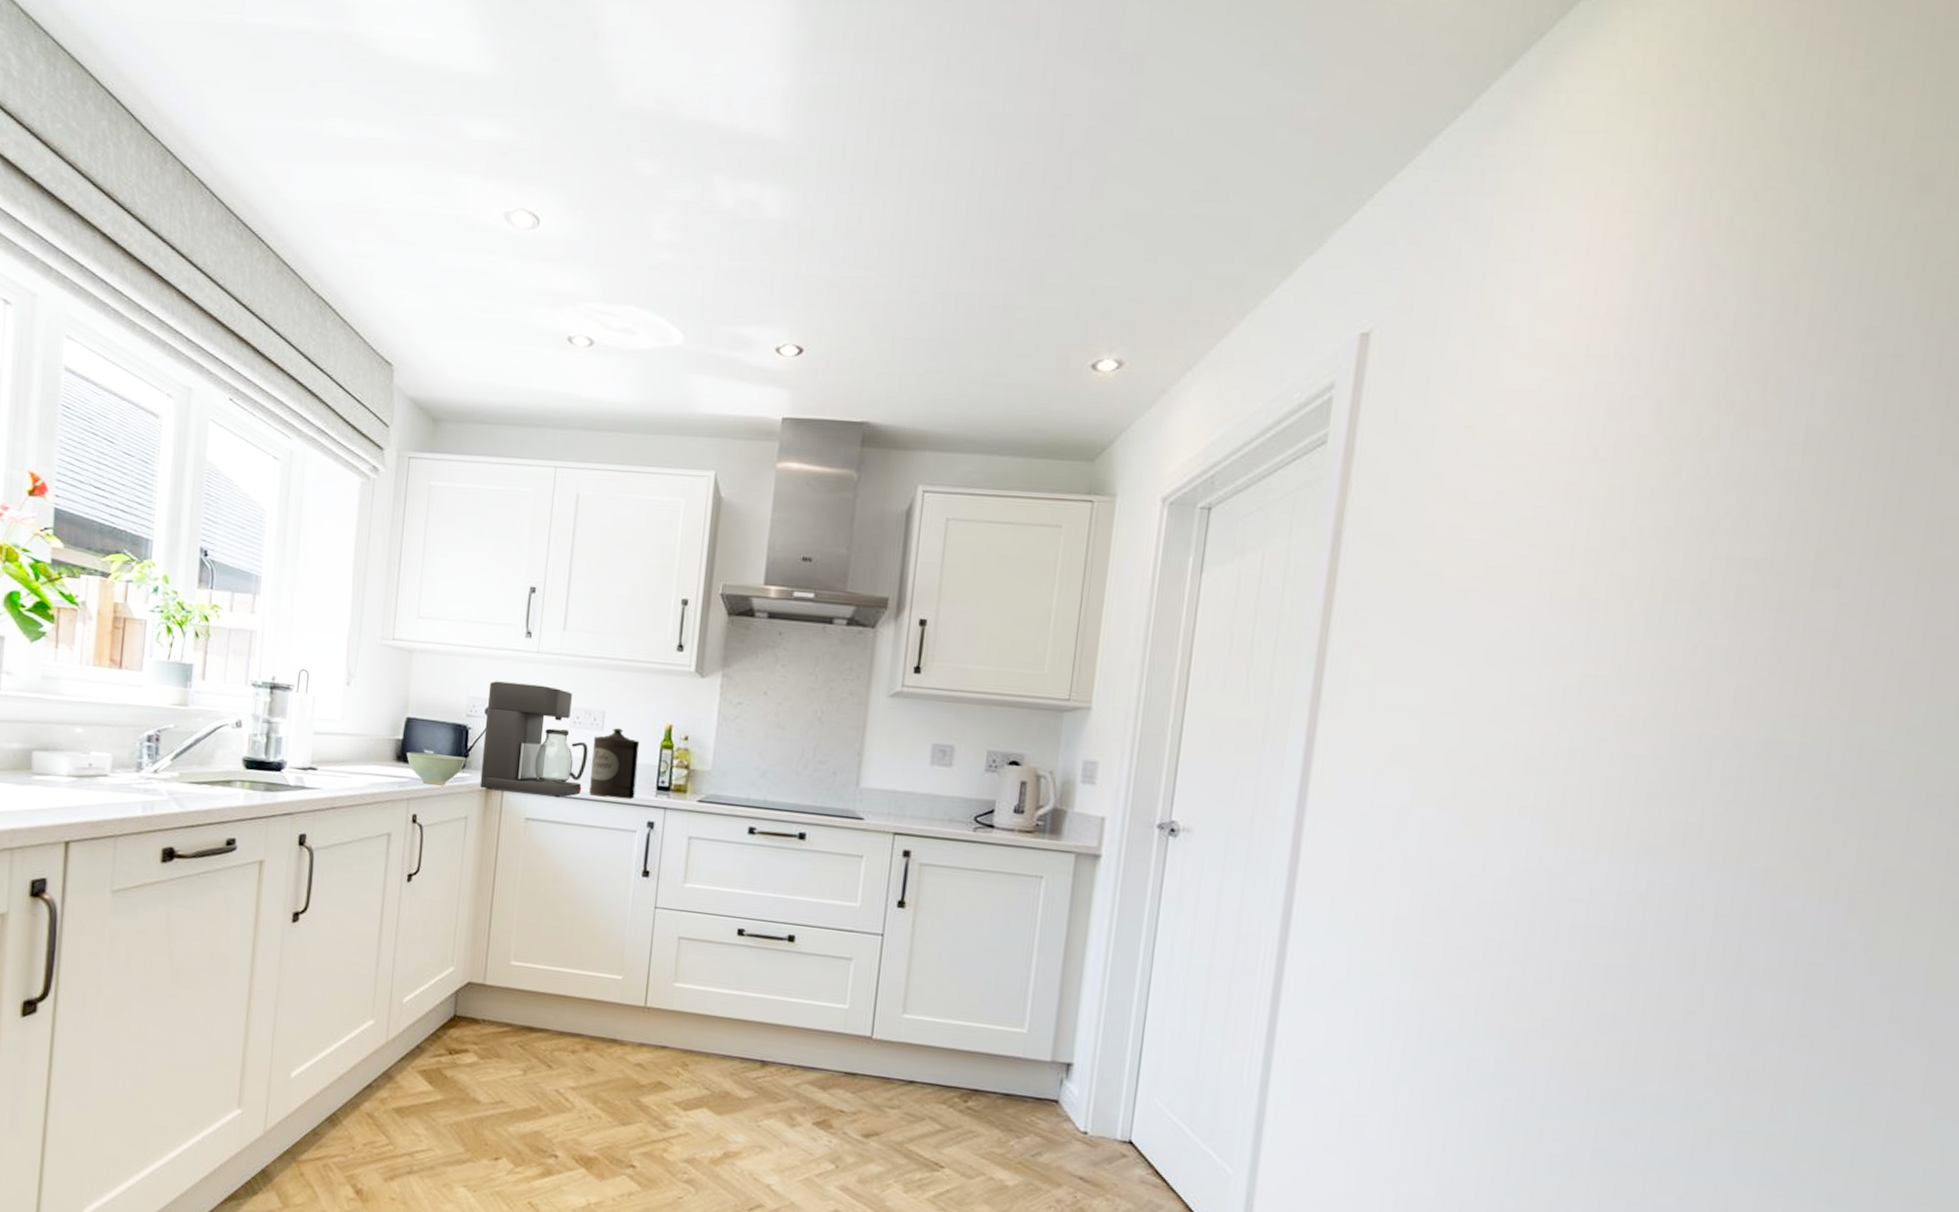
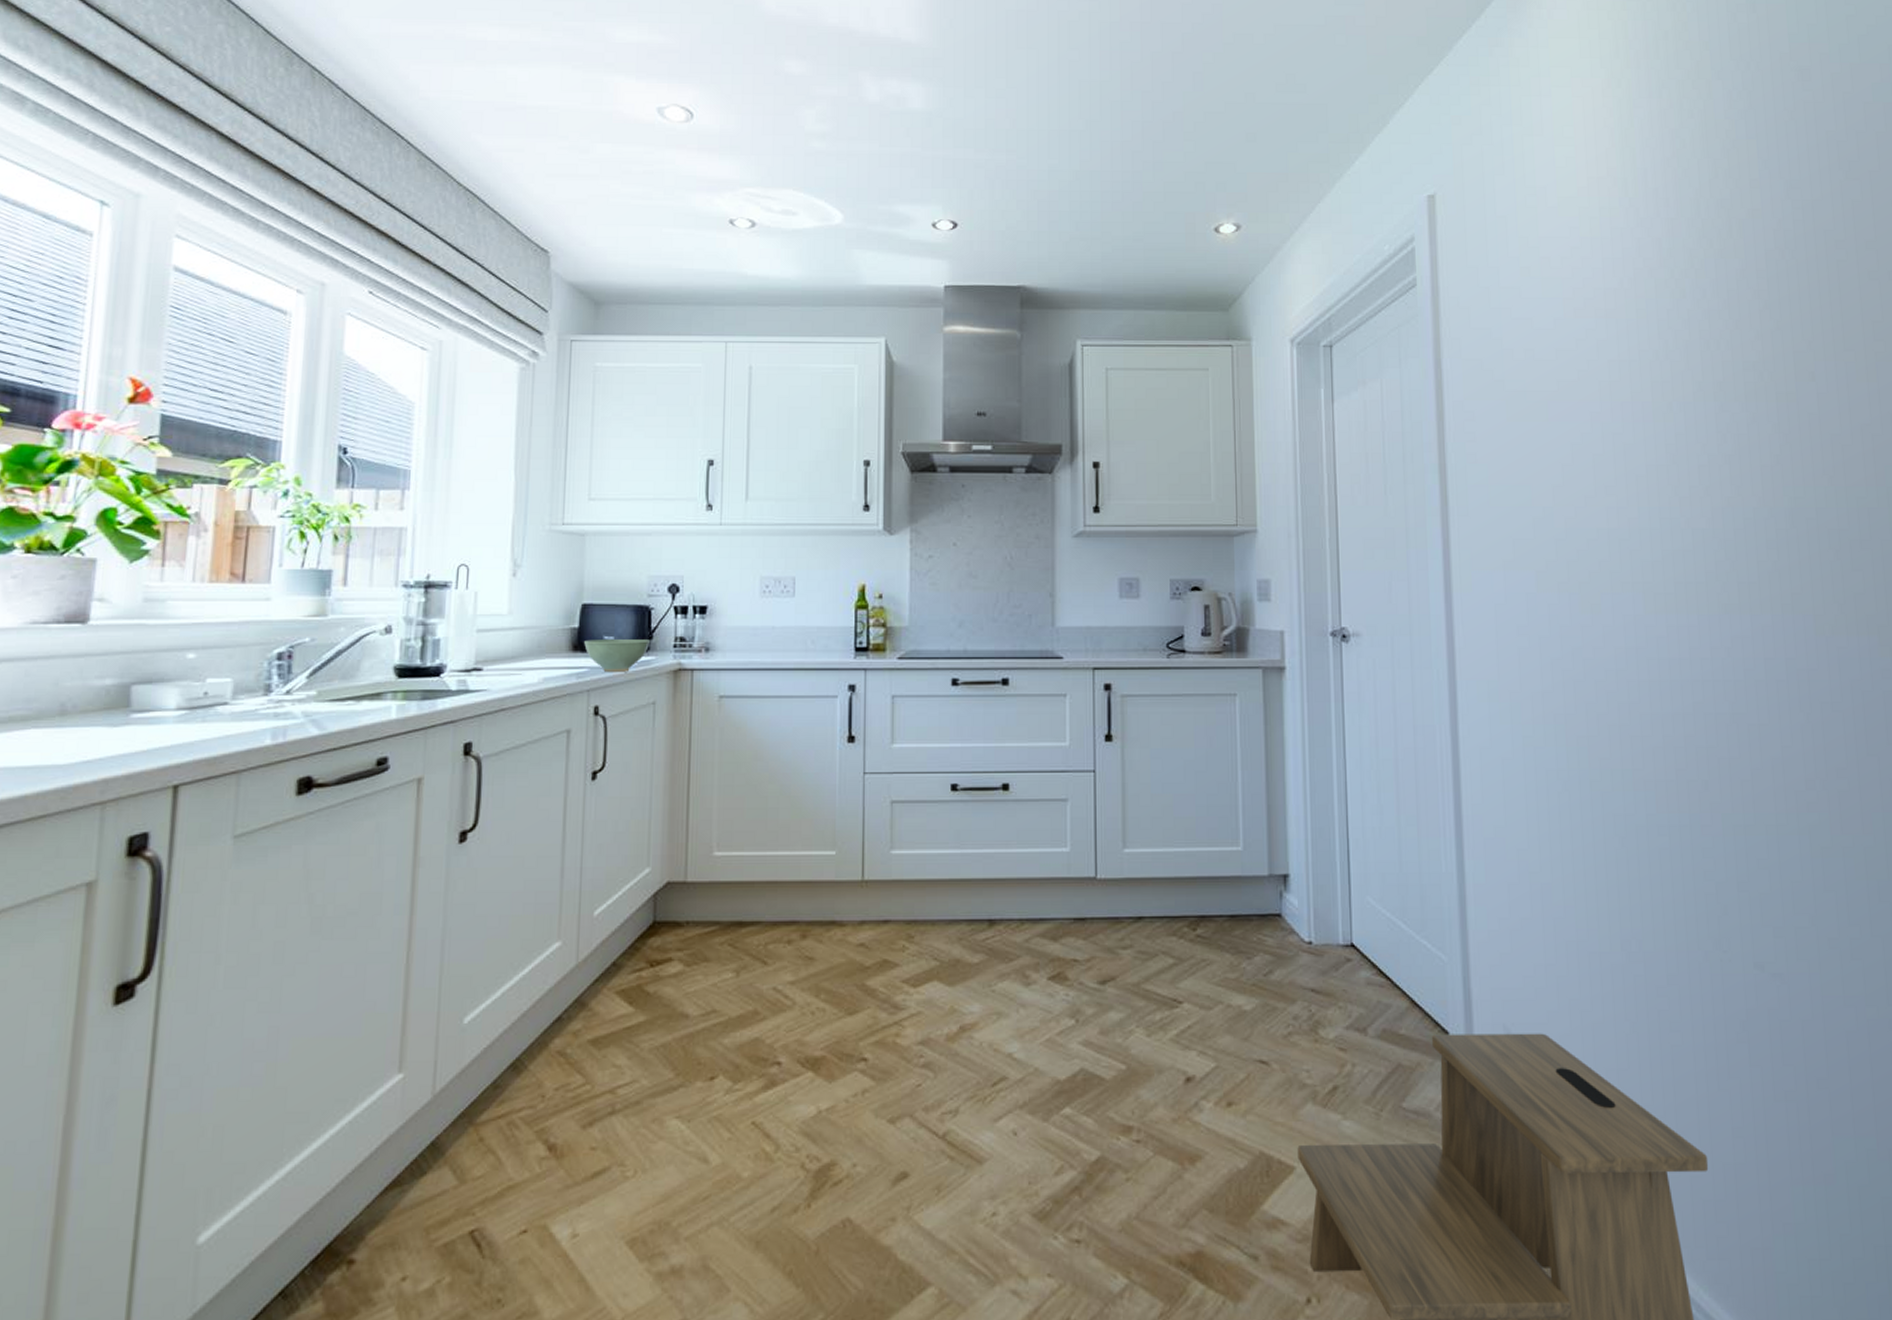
coffee maker: present [480,681,588,798] -> none [667,557,781,670]
canister: present [589,728,640,799] -> none [784,593,834,665]

